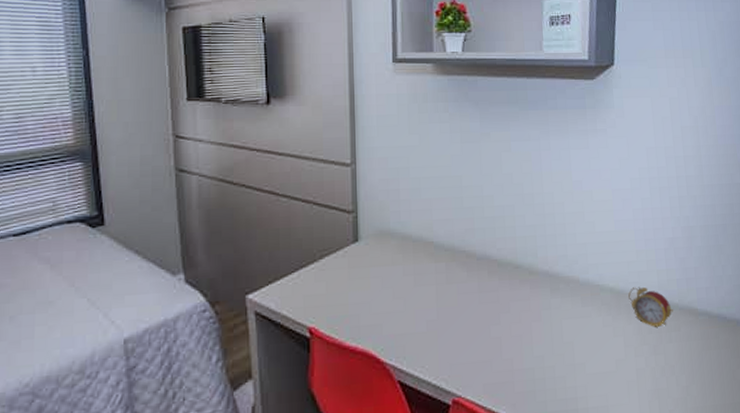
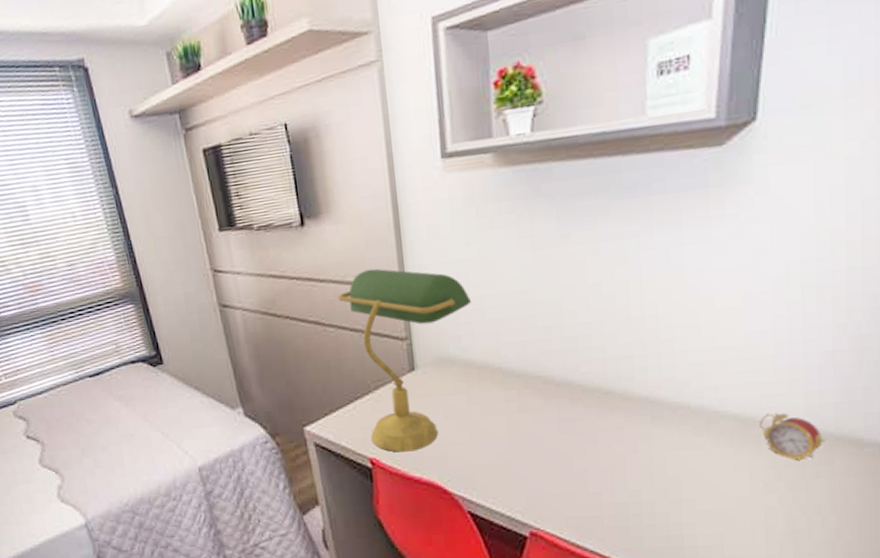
desk lamp: none [293,147,410,321] -> present [337,268,471,452]

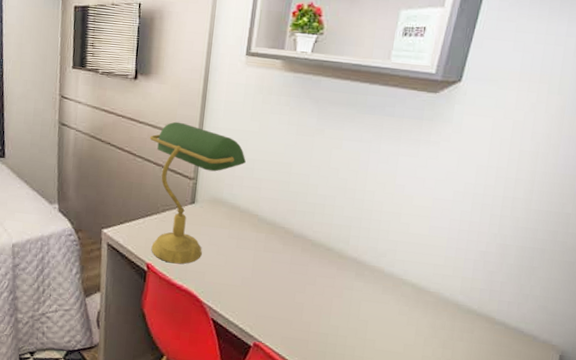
alarm clock: present [760,413,827,460] -> none [428,287,472,326]

